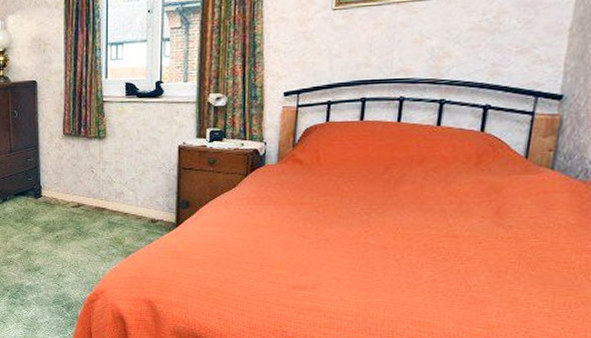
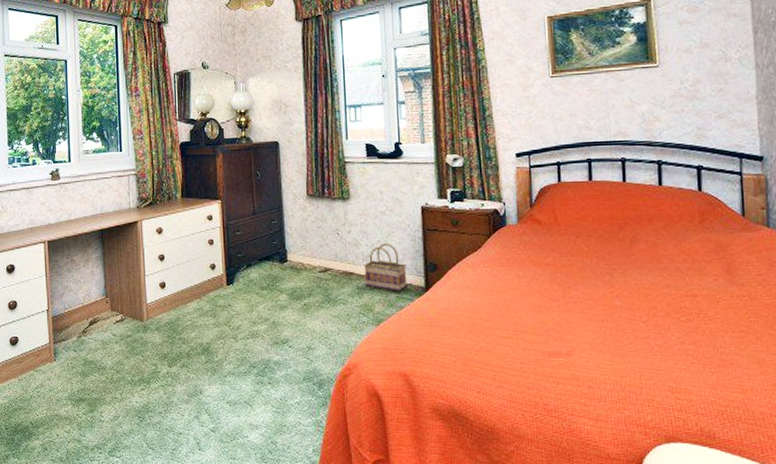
basket: none [116,180,159,227] -> present [364,242,407,292]

